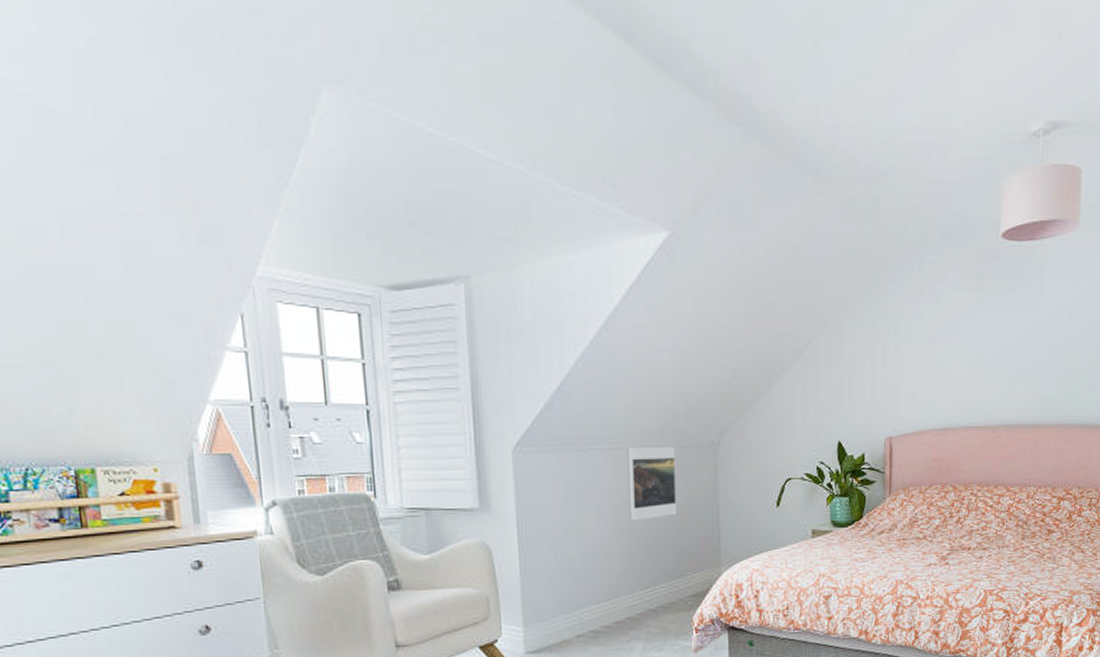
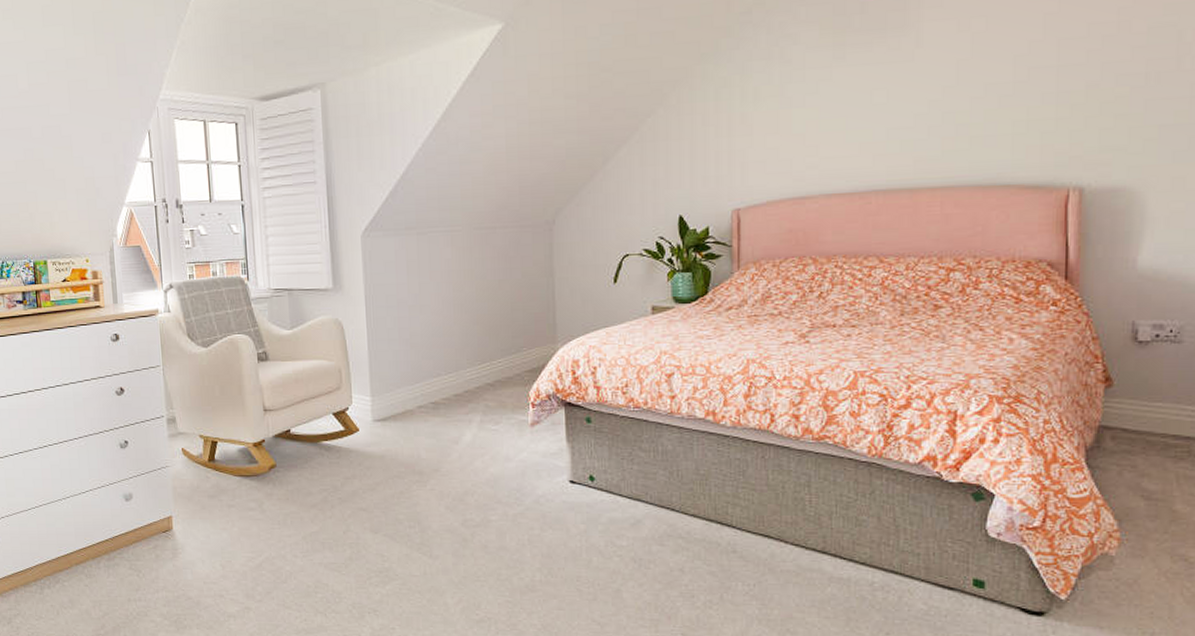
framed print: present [627,447,677,521] -> none [465,227,513,299]

